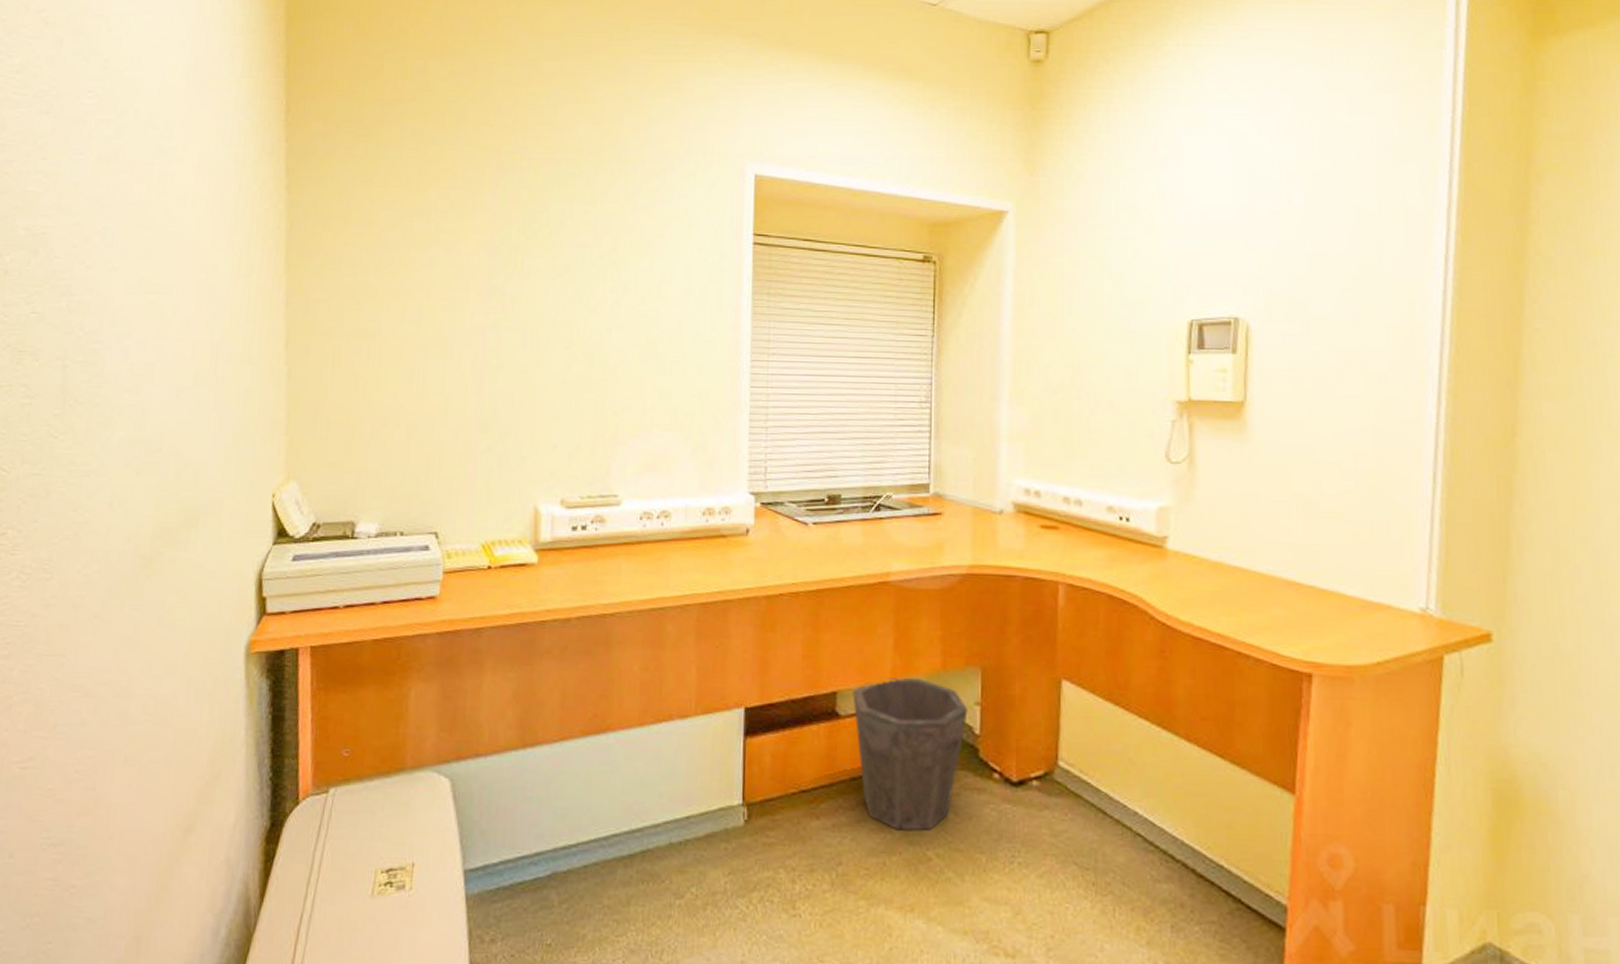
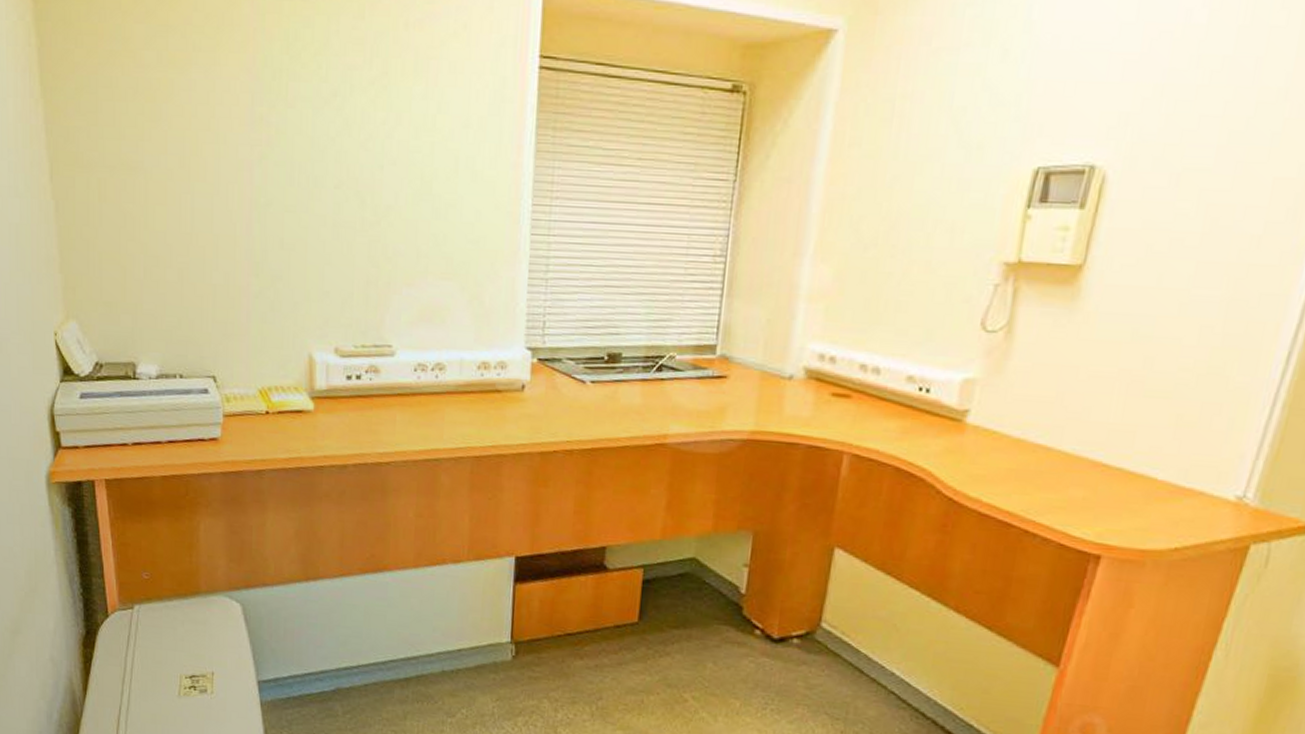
waste bin: present [853,677,968,831] -> none [621,536,736,676]

